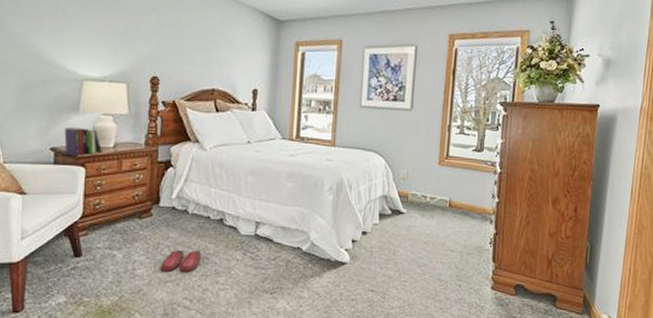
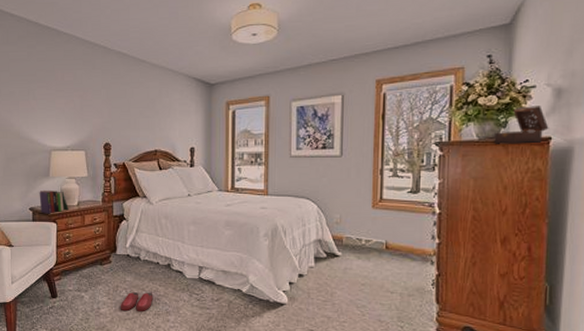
jewelry box: none [551,73,598,110] -> present [494,106,549,144]

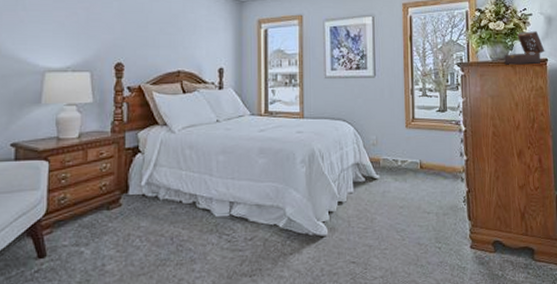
books: present [39,189,69,214] -> none [25,119,66,150]
slippers: present [120,292,153,312] -> none [132,239,175,266]

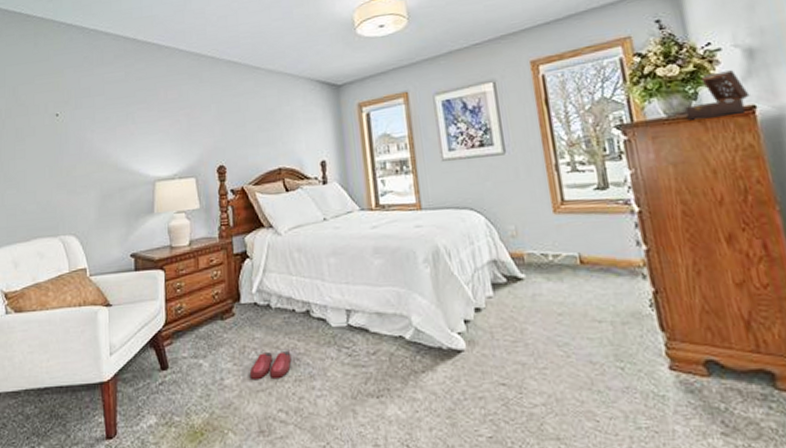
slippers: none [132,239,175,266] -> present [249,351,292,381]

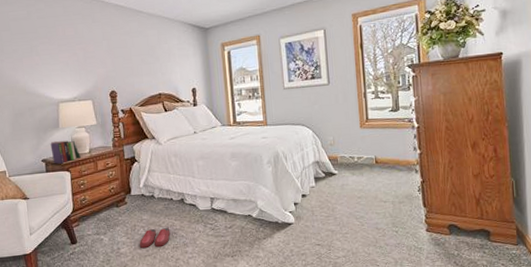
books: none [142,229,178,260] -> present [50,140,81,164]
jewelry box: present [685,70,750,121] -> none [456,26,500,62]

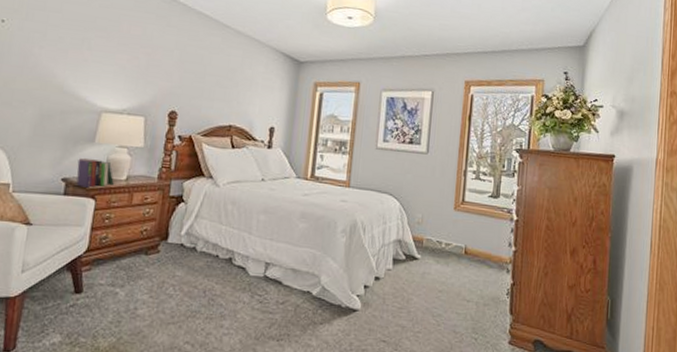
slippers: present [139,228,171,249] -> none [163,290,207,314]

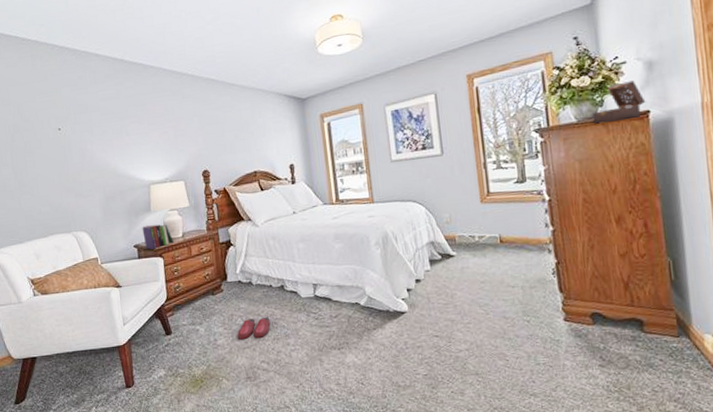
slippers: none [163,290,207,314] -> present [237,317,271,340]
jewelry box: none [567,123,613,160] -> present [592,80,646,124]

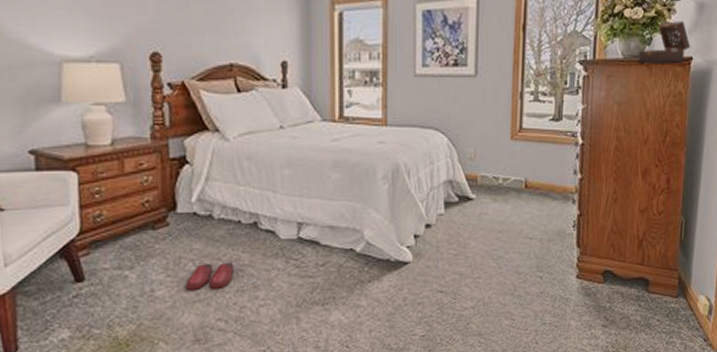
books: present [142,224,174,250] -> none [44,122,97,159]

